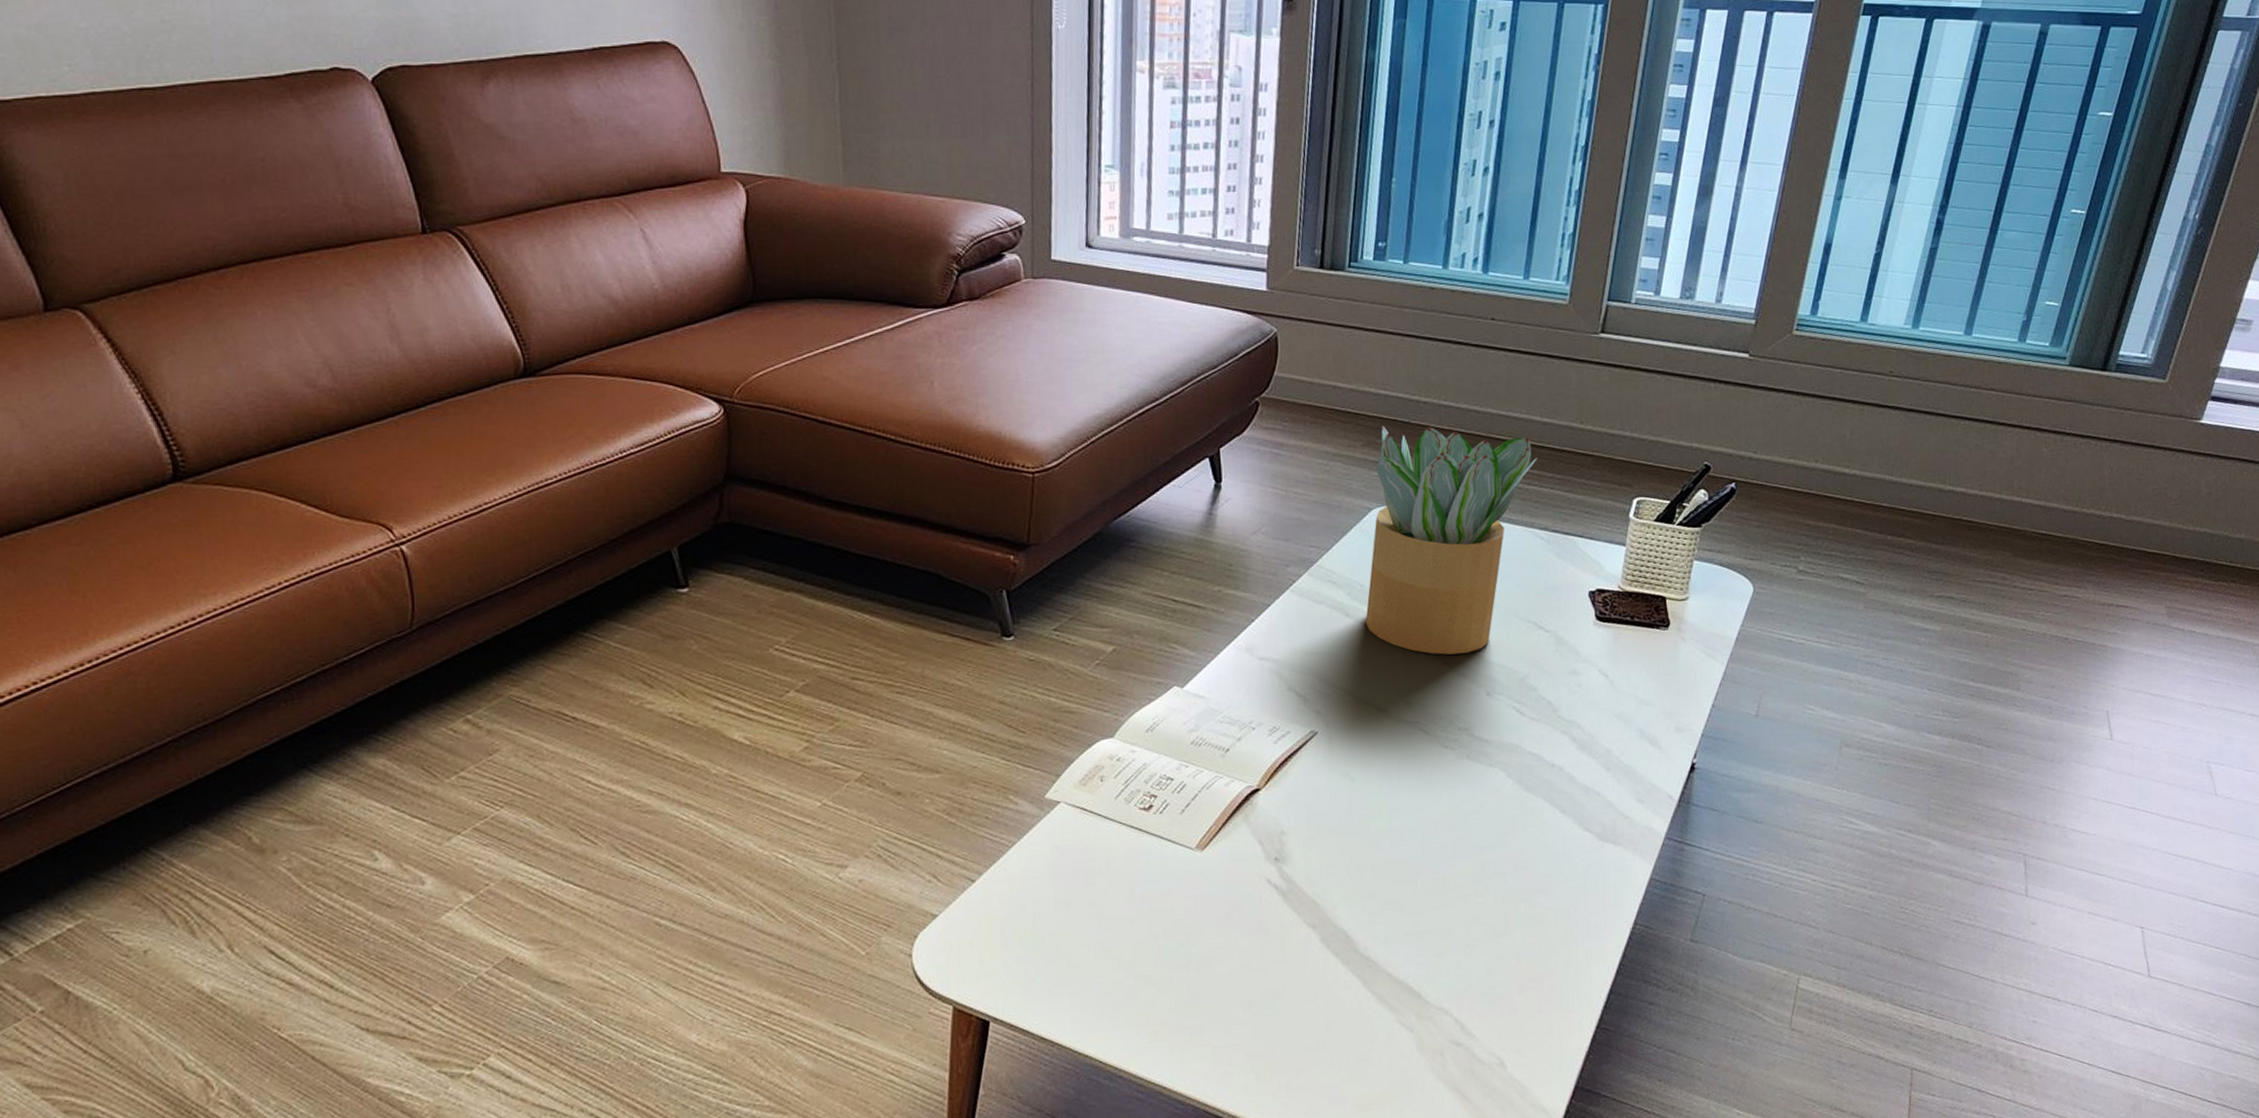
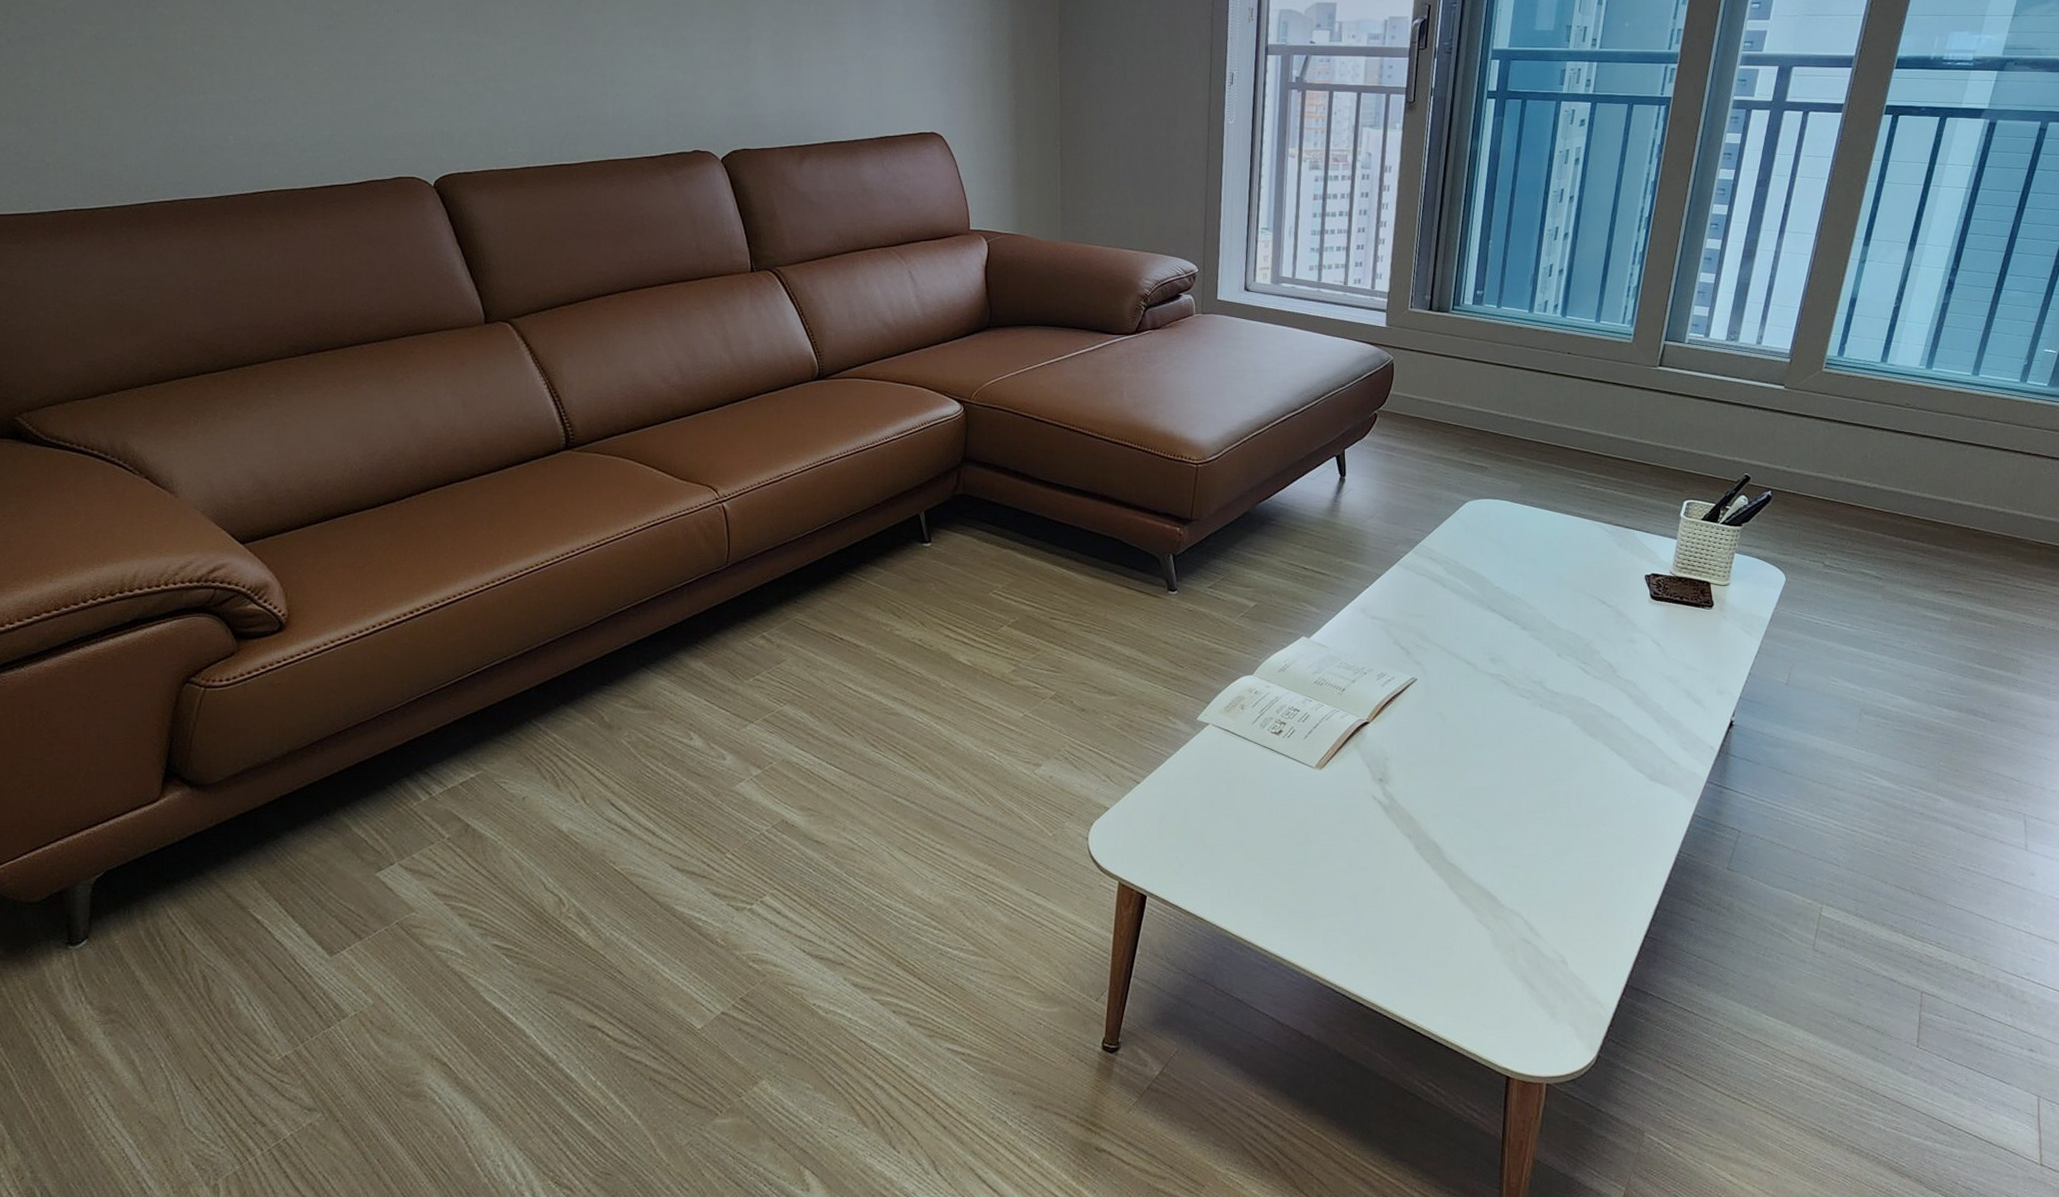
potted plant: present [1365,426,1538,655] -> none [1459,436,1605,621]

